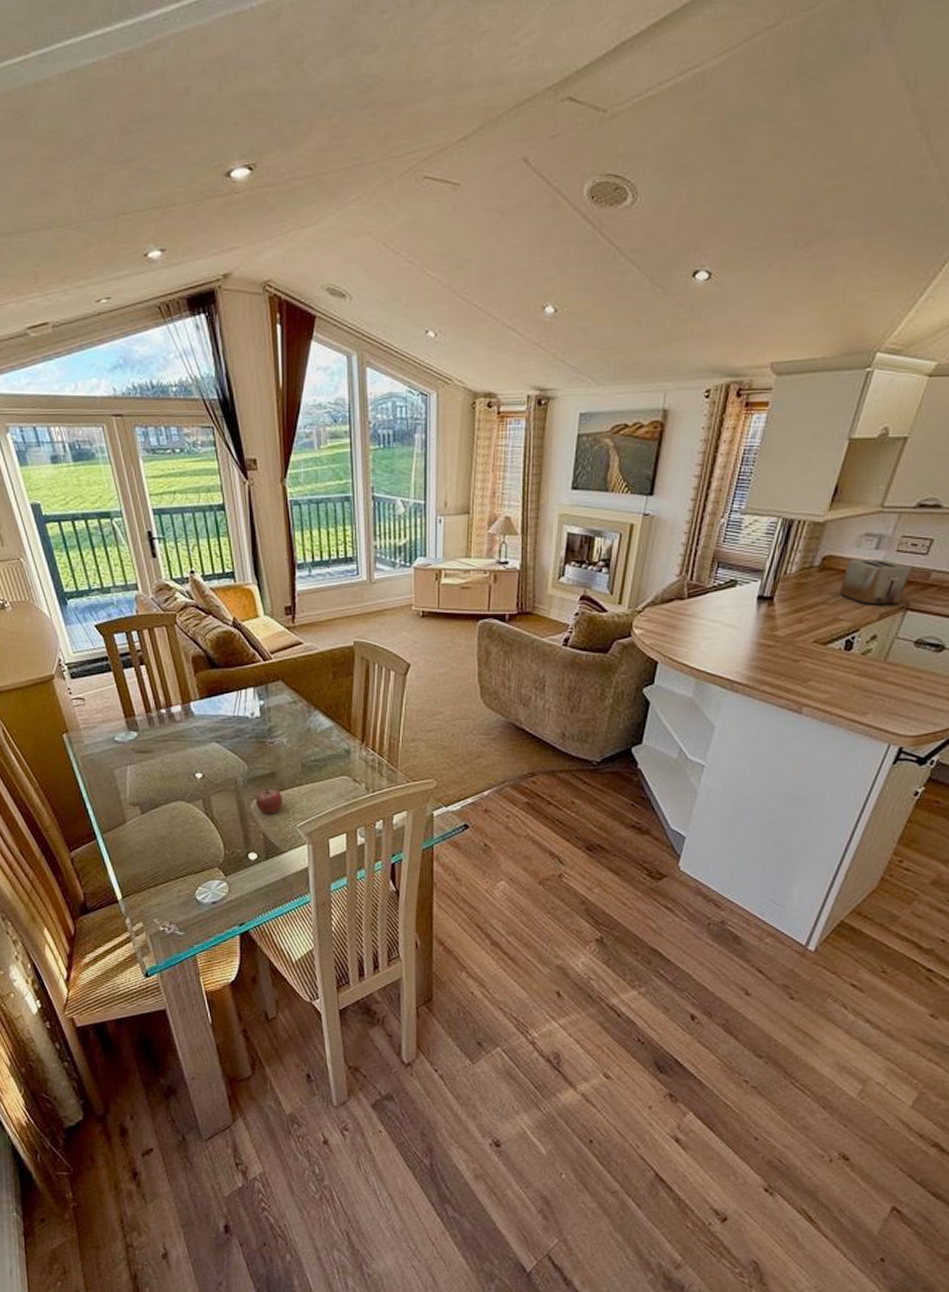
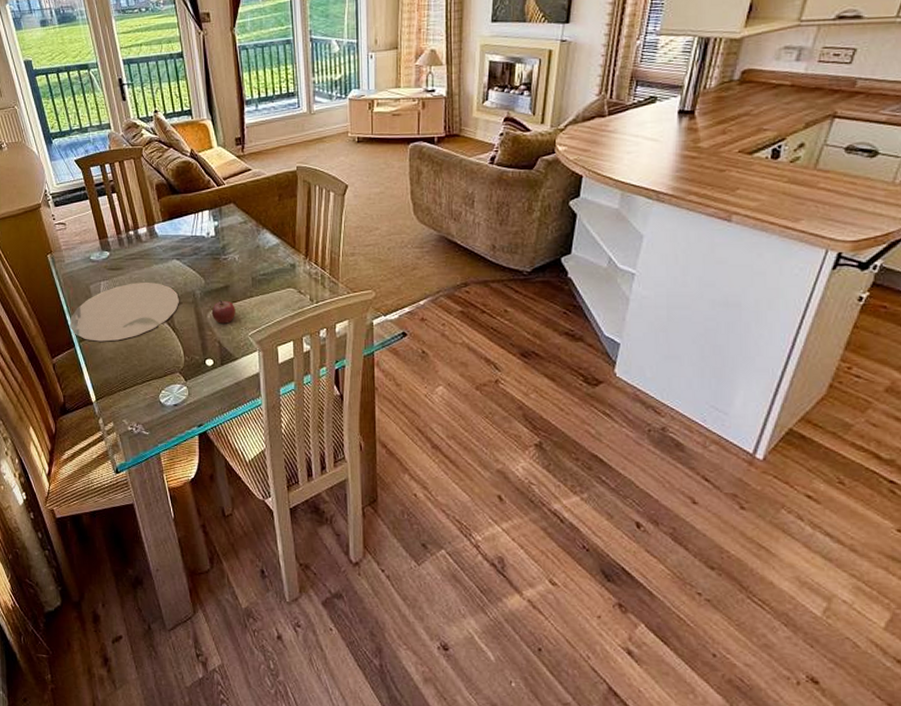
placemat: none [91,766,218,834] -> present [70,281,179,342]
toaster: present [839,559,912,605] -> none [761,70,836,115]

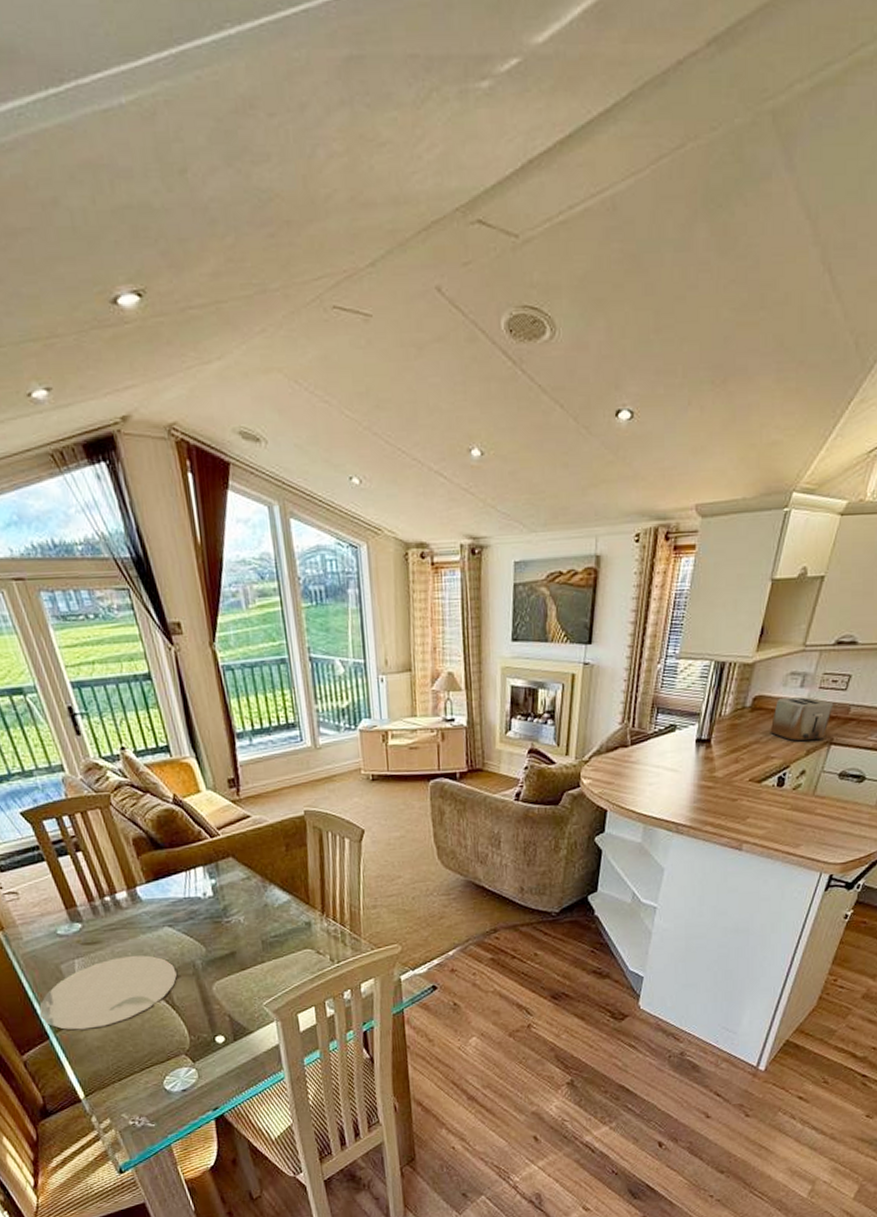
fruit: present [211,299,235,324] -> none [217,967,246,995]
toaster: none [761,70,836,115] -> present [770,697,834,742]

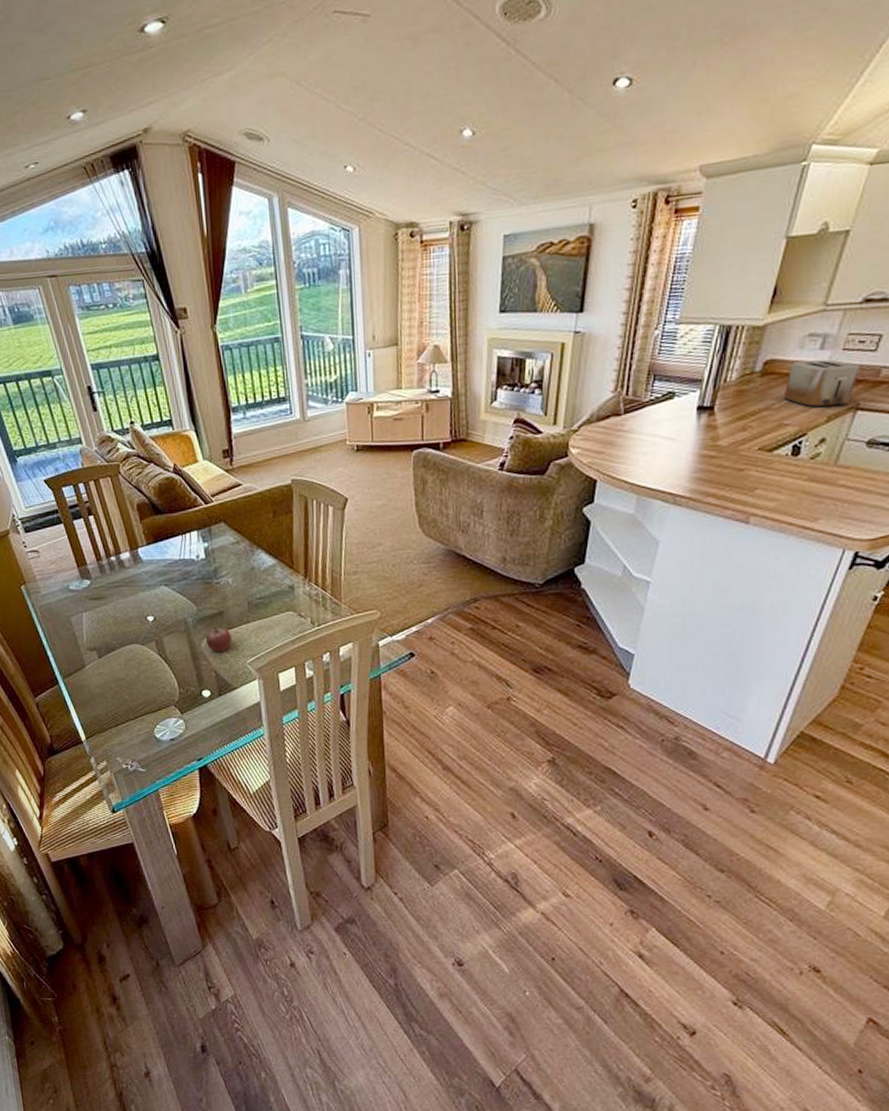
placemat: present [39,955,177,1031] -> none [51,611,170,677]
fruit: none [217,967,246,995] -> present [205,626,232,652]

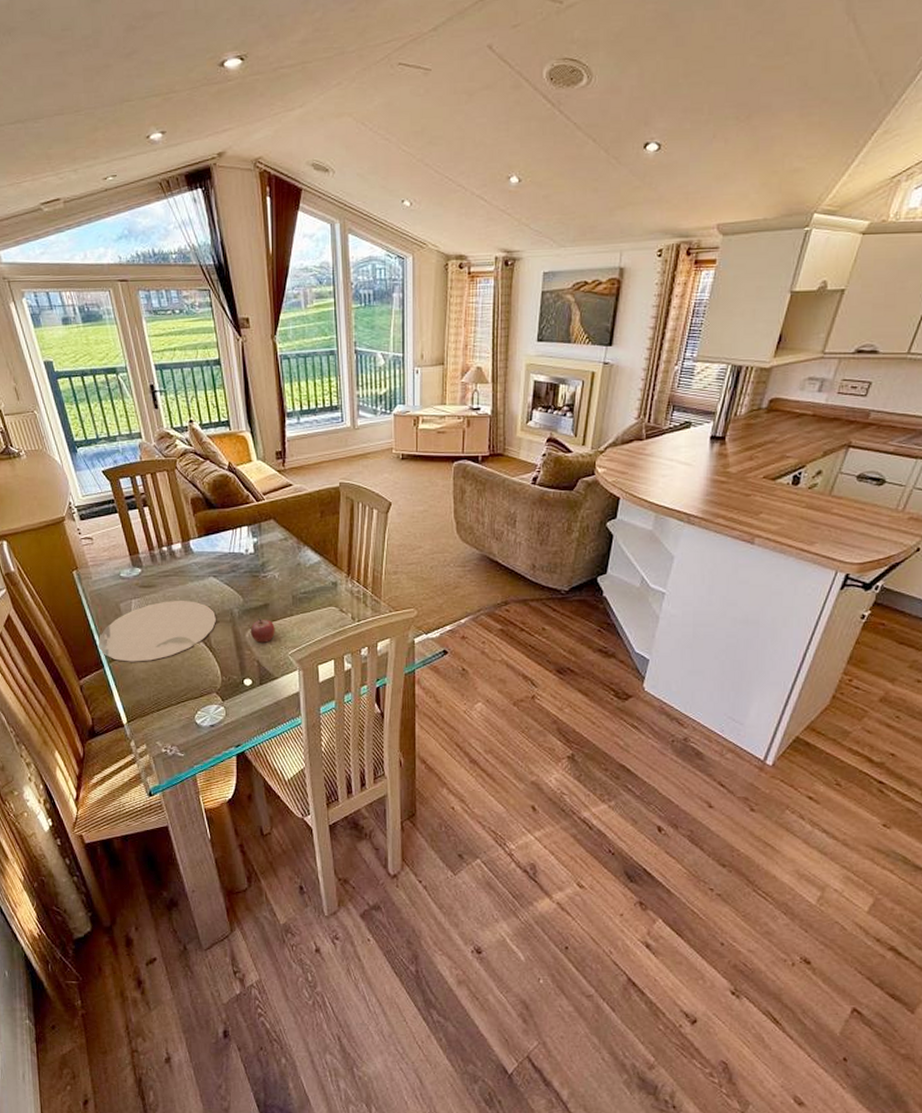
placemat: none [51,611,170,677] -> present [98,600,216,662]
toaster: present [783,359,861,408] -> none [786,401,853,443]

